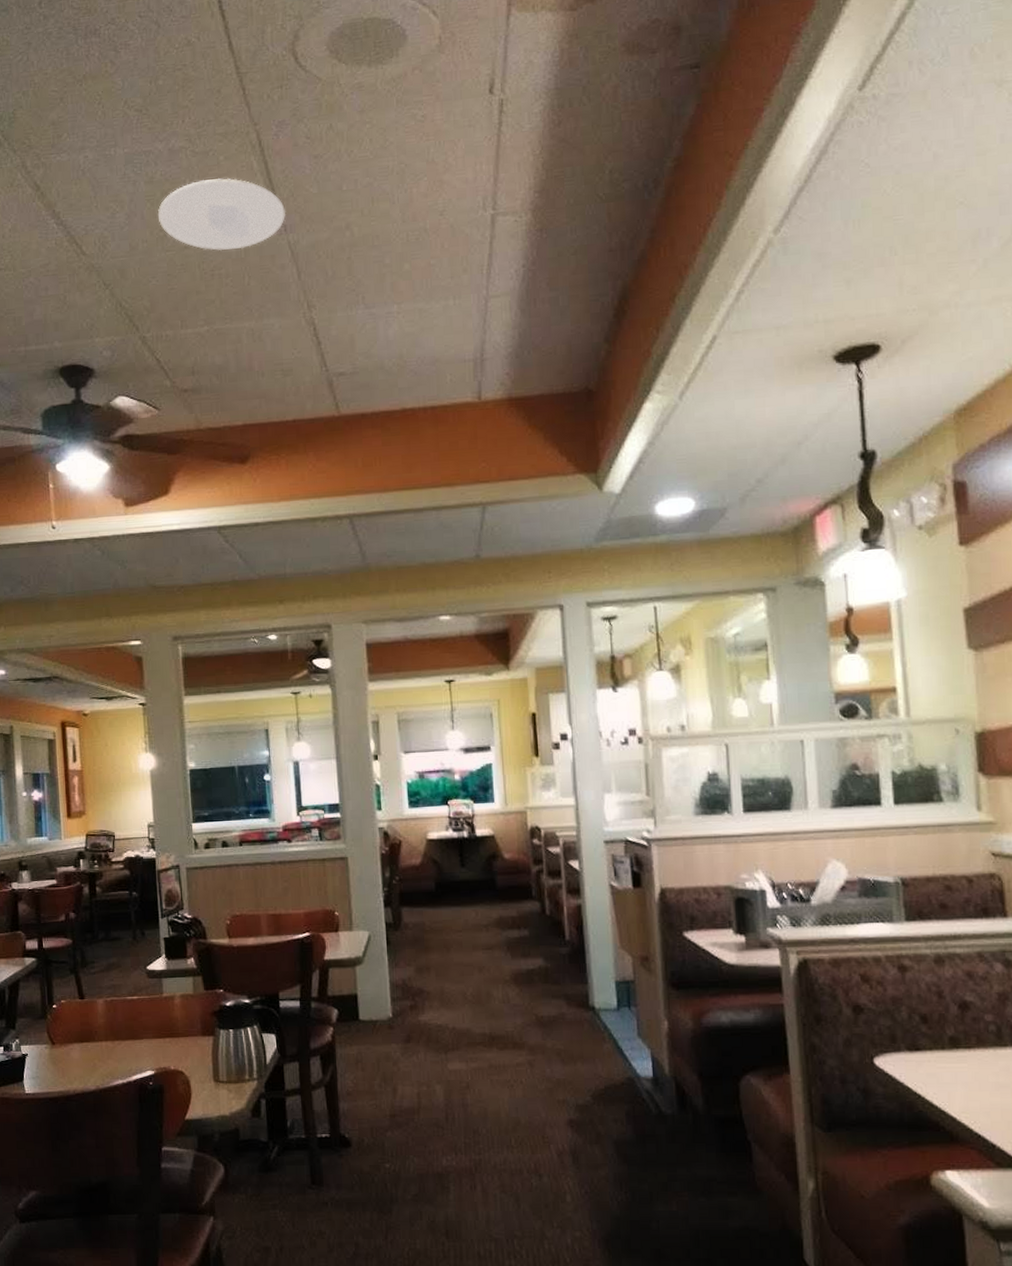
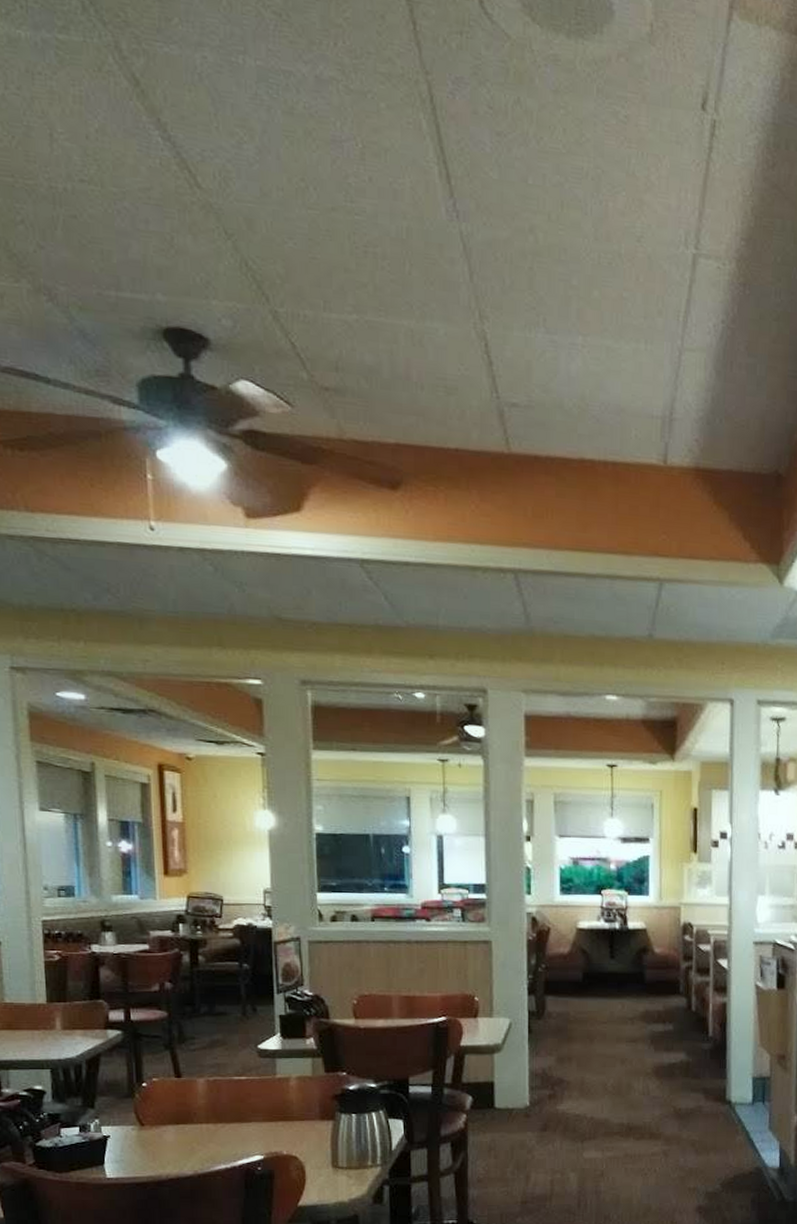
recessed light: present [157,178,286,251] -> none [298,127,460,228]

